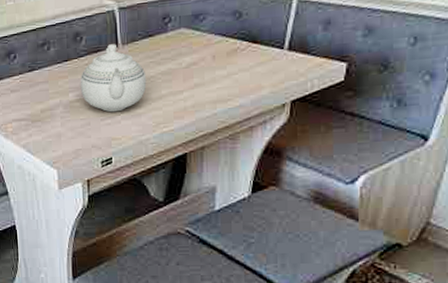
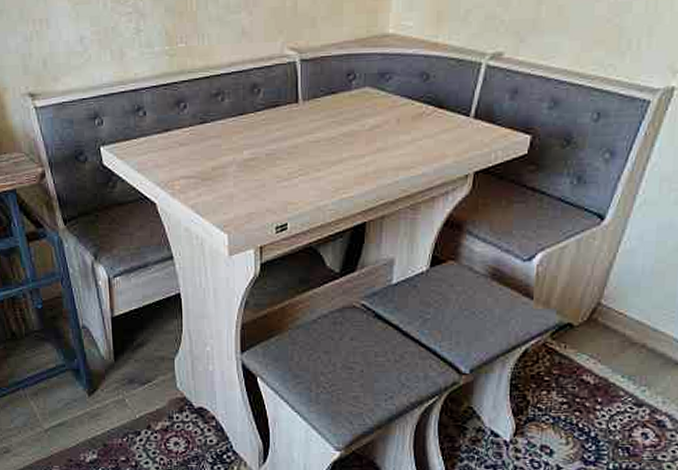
teapot: present [80,44,147,113] -> none [256,99,327,174]

